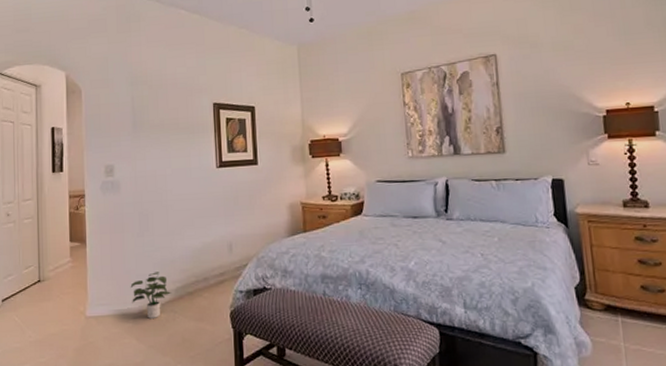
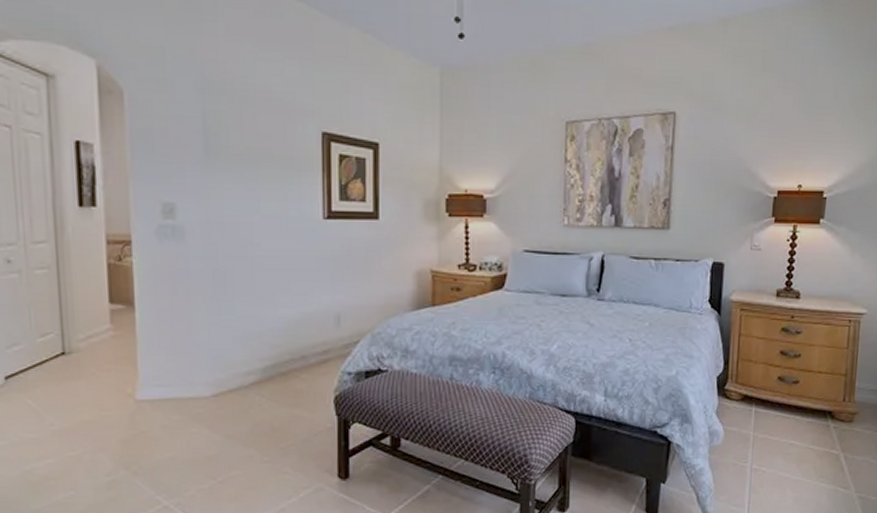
potted plant: present [130,272,172,319] -> none [200,346,258,403]

